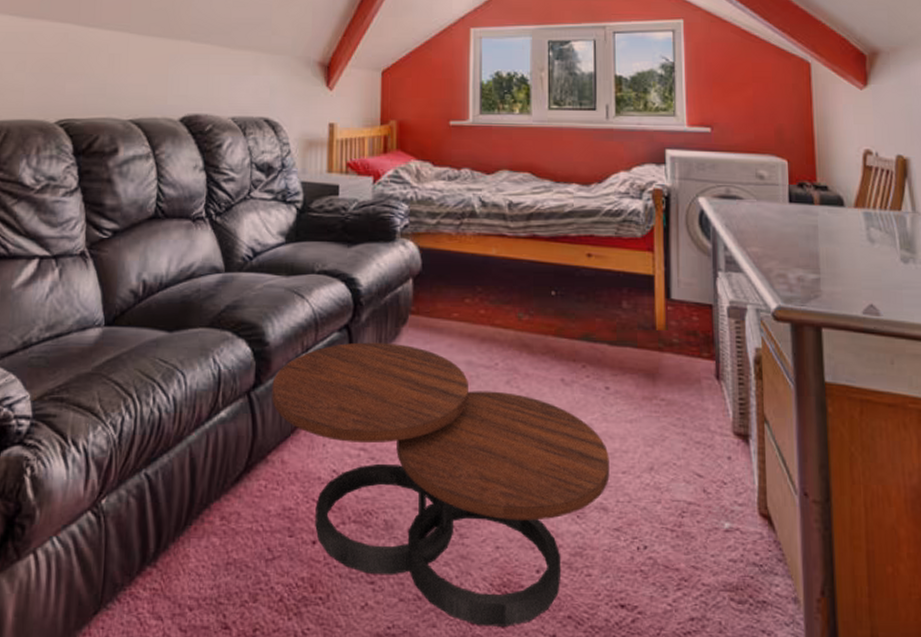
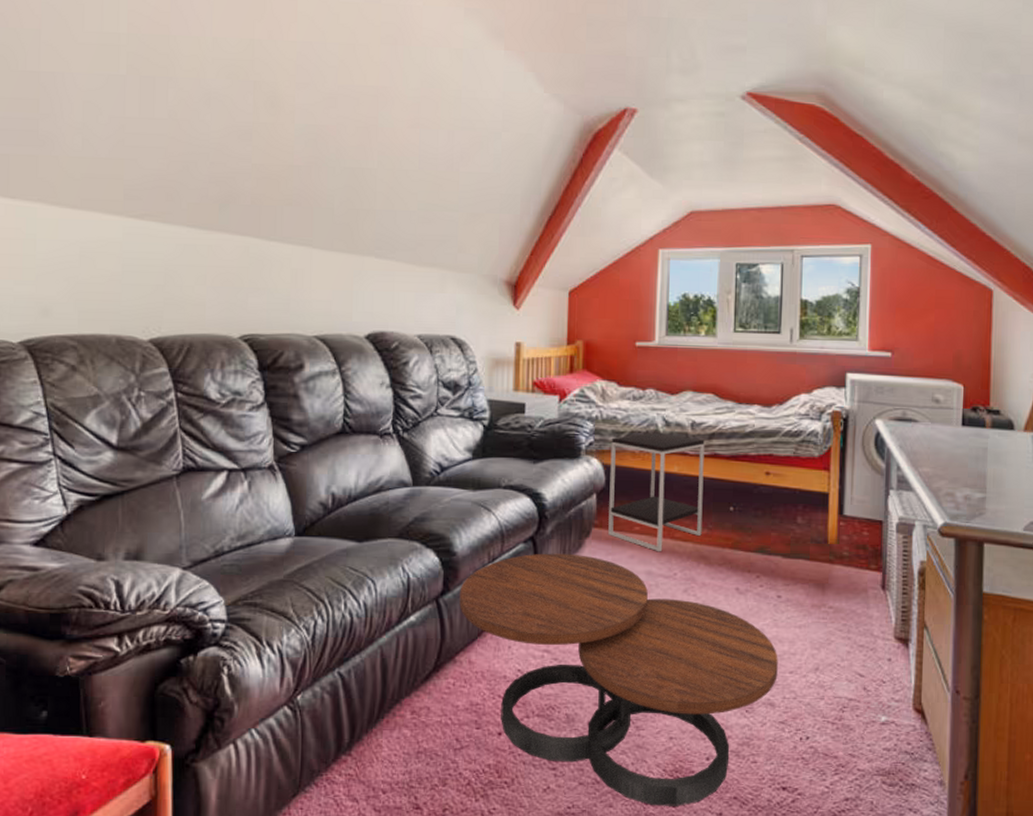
side table: none [426,213,523,341] -> present [608,432,705,552]

